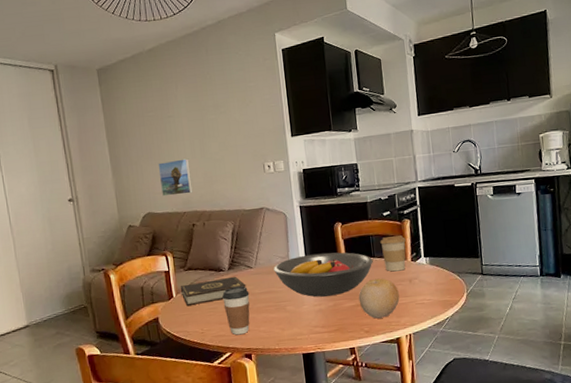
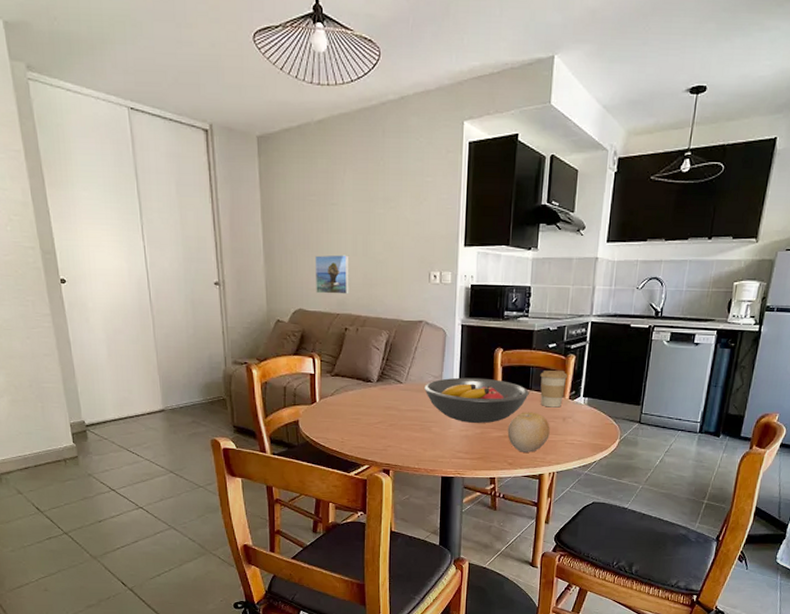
book: present [180,276,246,306] -> none [324,389,393,413]
coffee cup: present [222,286,250,335] -> none [367,400,396,449]

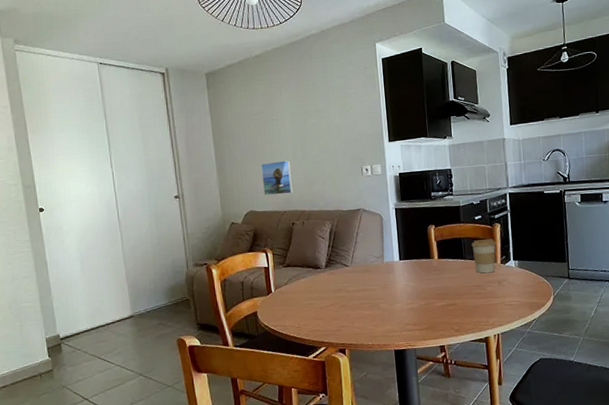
fruit bowl: present [424,377,529,423] -> none [369,253,464,296]
fruit: present [507,412,550,452] -> none [449,279,489,318]

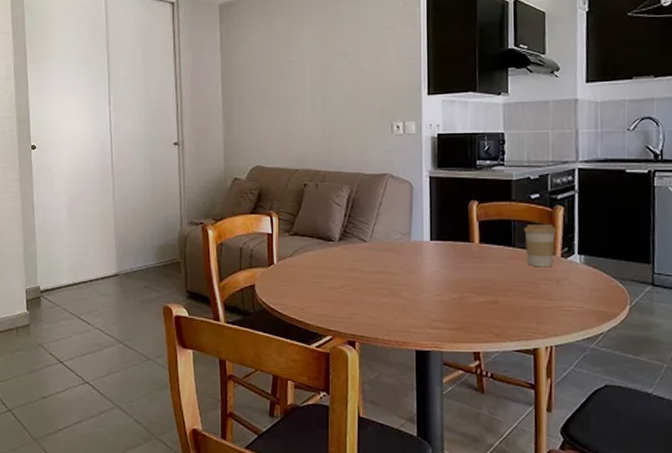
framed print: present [261,160,294,196] -> none [273,110,308,150]

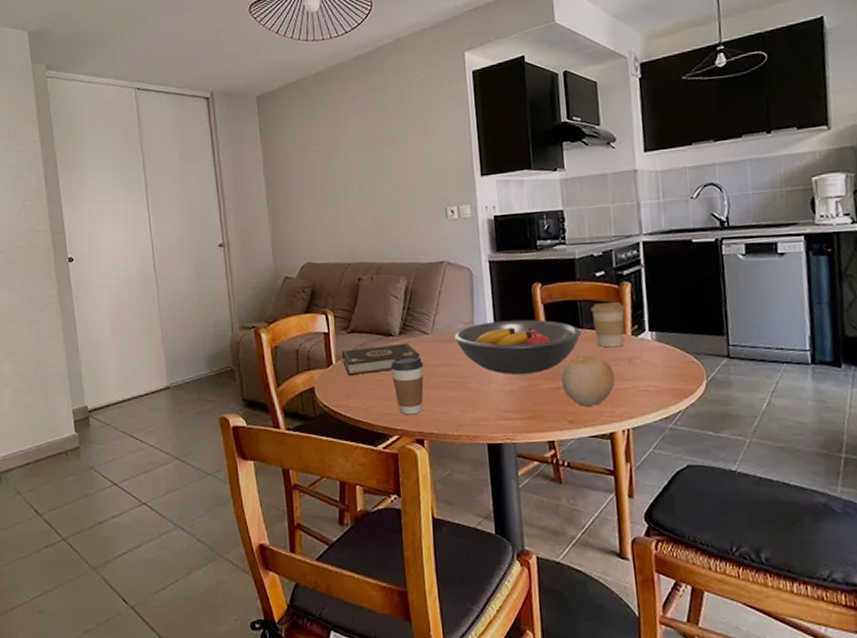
book: none [282,249,357,276] -> present [341,343,420,375]
coffee cup: none [329,261,360,317] -> present [391,355,424,415]
fruit bowl: none [392,234,513,286] -> present [454,319,581,375]
fruit: none [490,273,542,322] -> present [560,355,615,406]

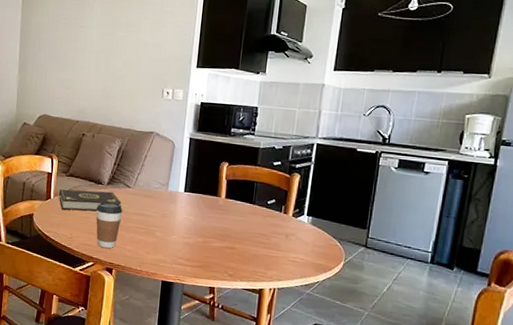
fruit bowl: present [454,319,581,375] -> none [151,186,253,233]
fruit: present [560,355,615,406] -> none [229,225,272,266]
coffee cup: present [591,302,625,348] -> none [263,187,291,224]

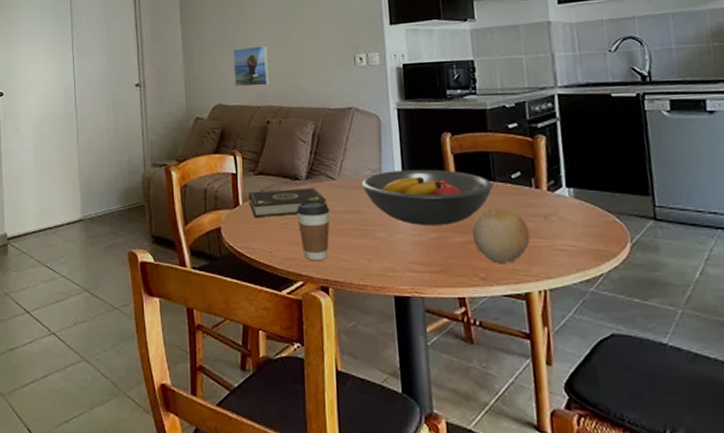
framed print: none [60,69,92,104] -> present [232,45,270,87]
fruit bowl: none [151,186,253,233] -> present [361,169,493,225]
fruit: none [229,225,272,266] -> present [471,209,530,263]

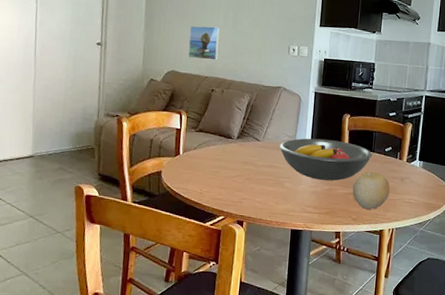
book: present [248,187,326,217] -> none [187,144,251,166]
coffee cup: present [297,200,330,261] -> none [226,155,253,202]

